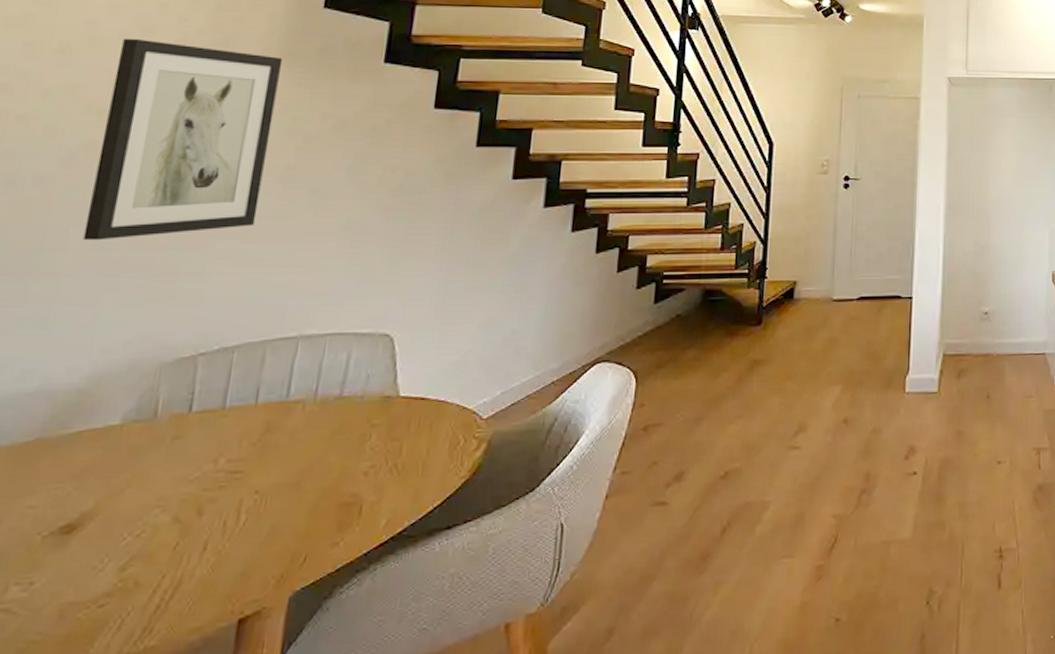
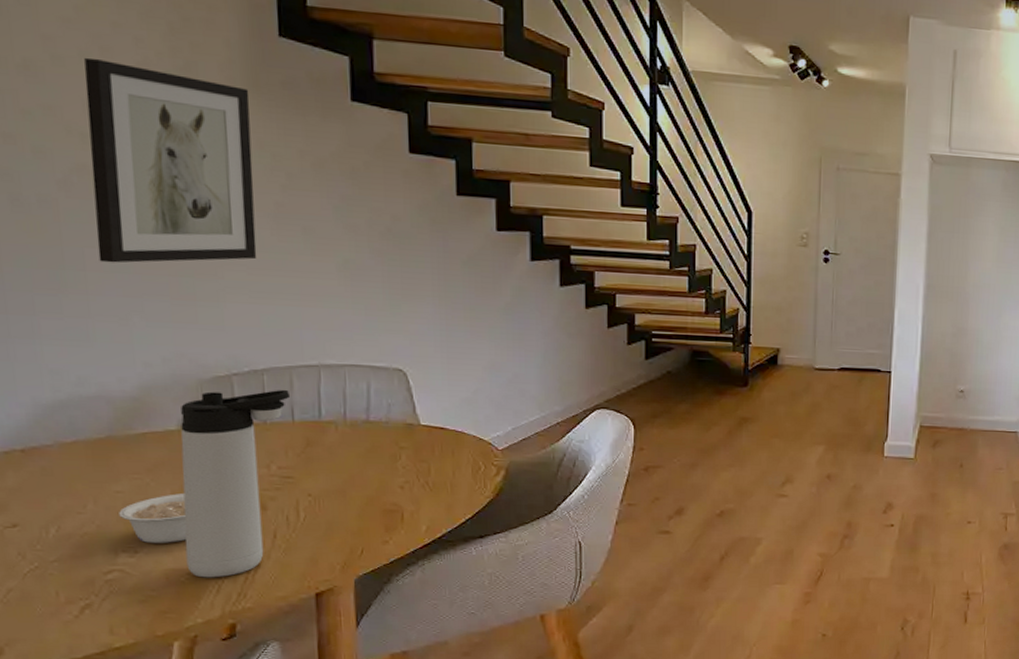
legume: none [23,503,110,570] -> present [119,494,188,543]
thermos bottle: none [89,367,260,611] -> present [181,389,291,578]

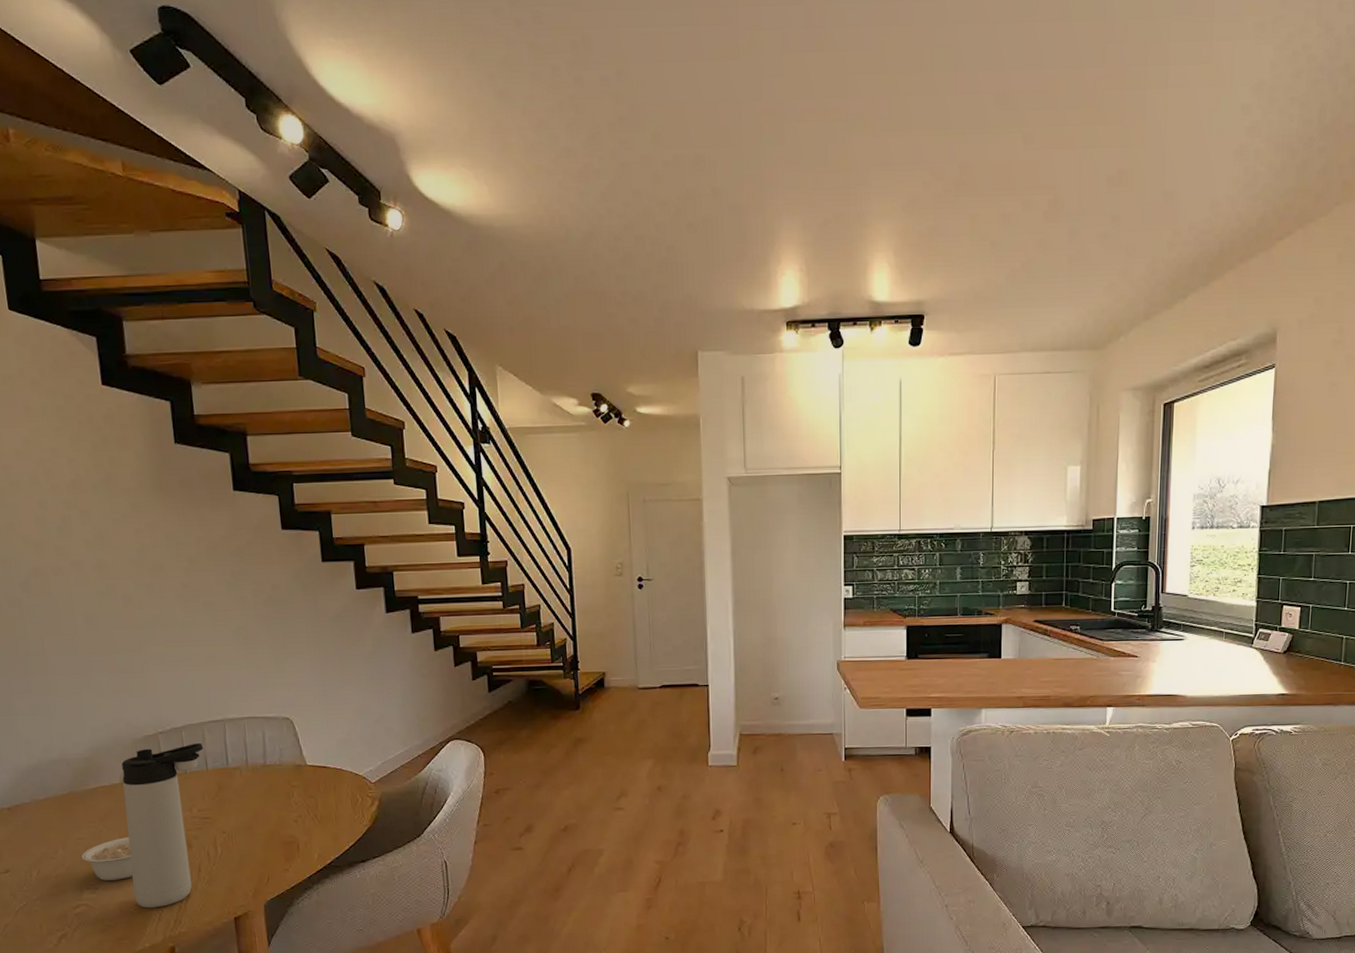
wall art: present [84,57,257,263] -> none [33,480,171,648]

